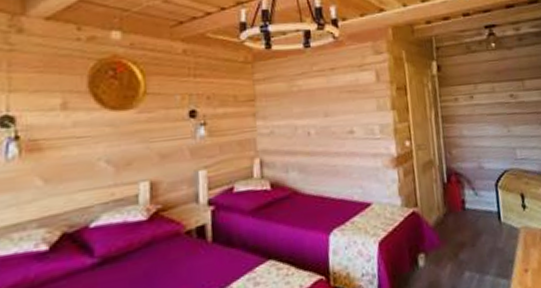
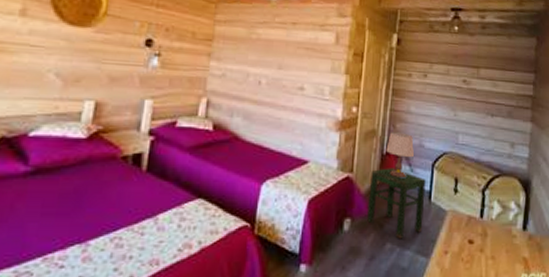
stool: none [436,194,498,266] -> present [367,168,426,239]
table lamp: none [446,158,475,204] -> present [386,132,414,177]

